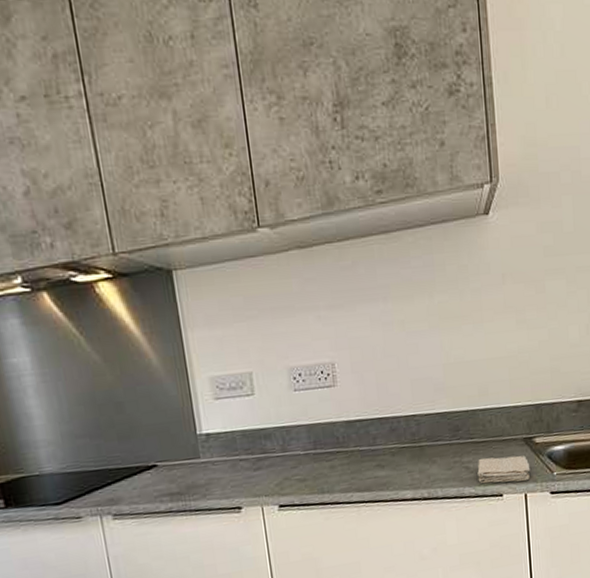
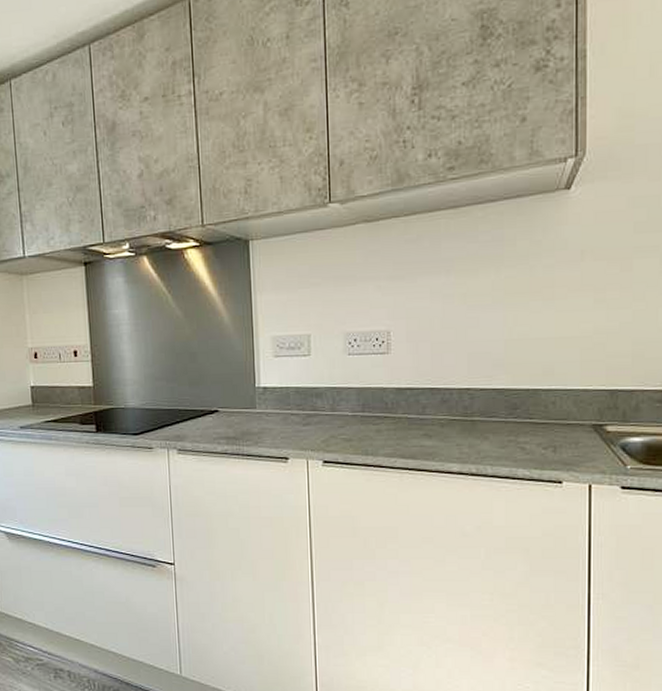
washcloth: present [477,455,531,484] -> none [534,440,598,471]

